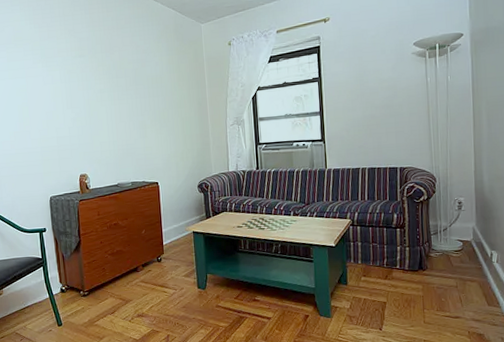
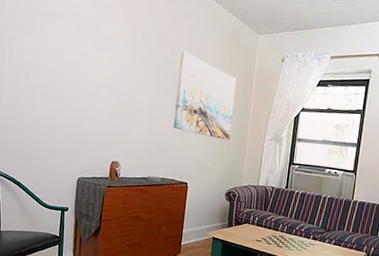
wall art: none [128,54,192,134] -> present [173,51,237,141]

